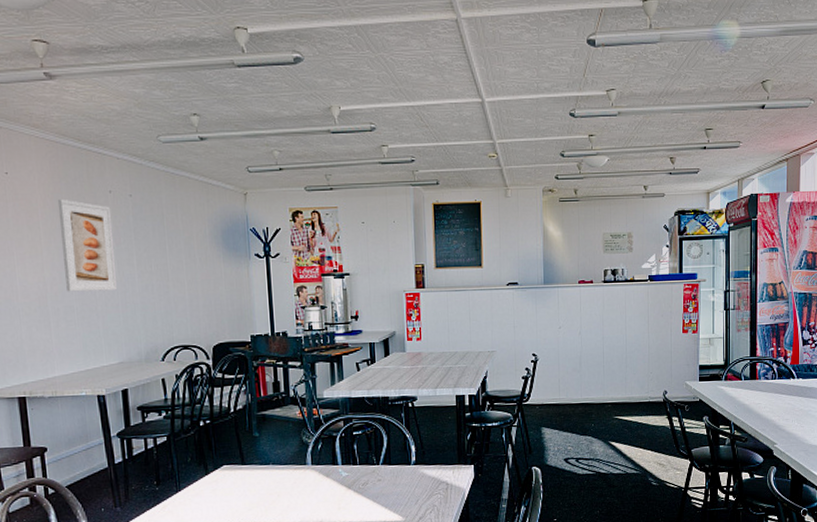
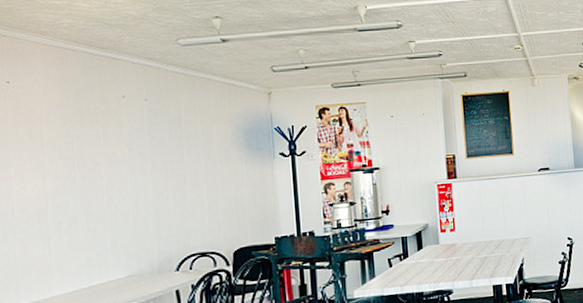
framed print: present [57,199,118,292] -> none [64,106,129,203]

